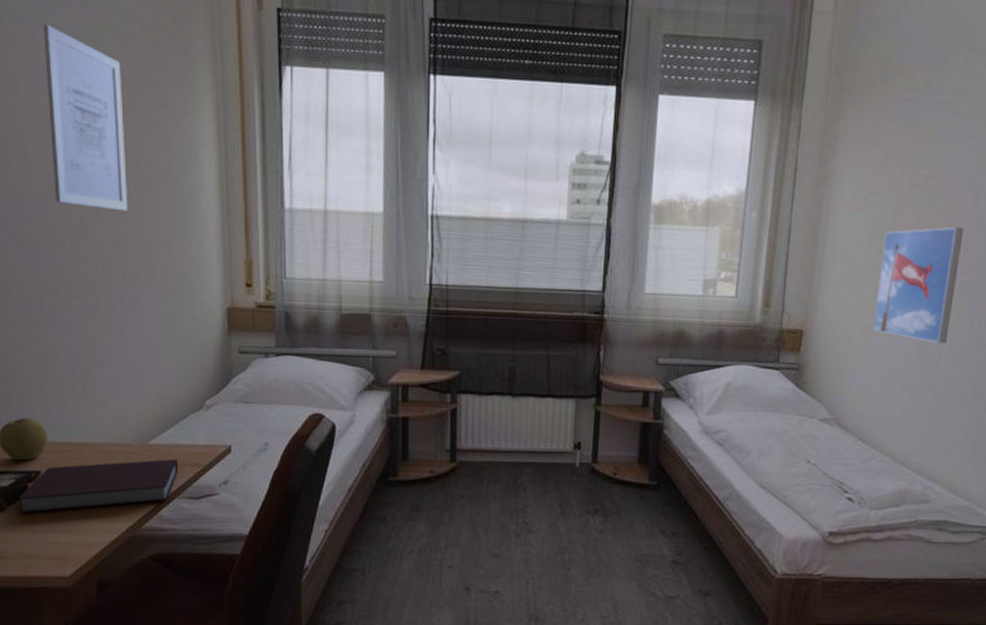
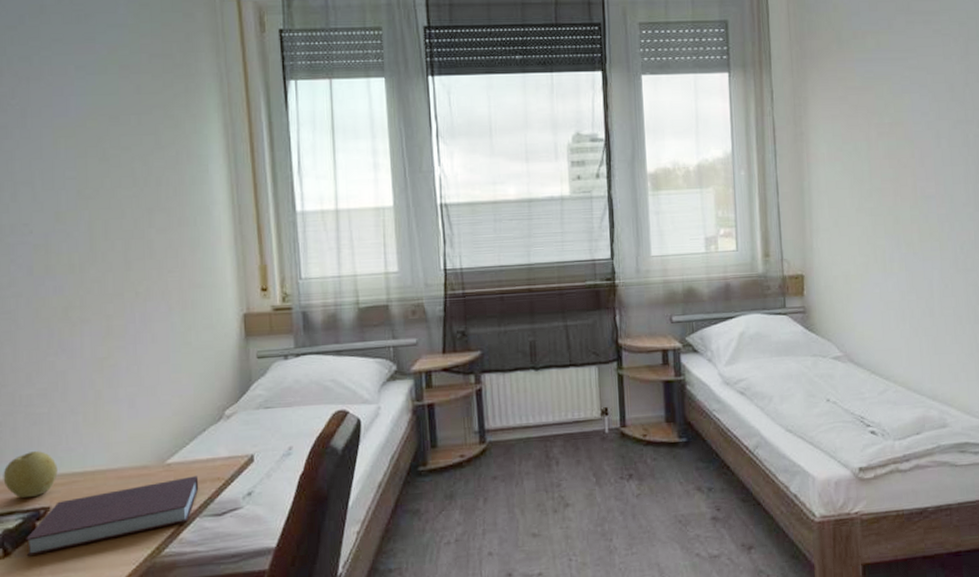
wall art: present [43,24,128,211] -> none [50,62,139,231]
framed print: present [872,227,964,344] -> none [863,166,936,274]

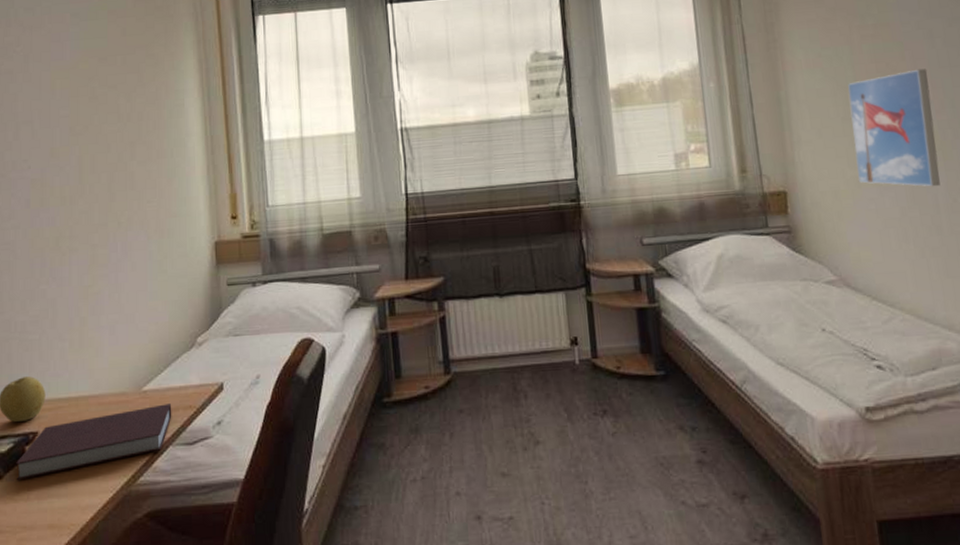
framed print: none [863,166,936,274] -> present [848,68,940,187]

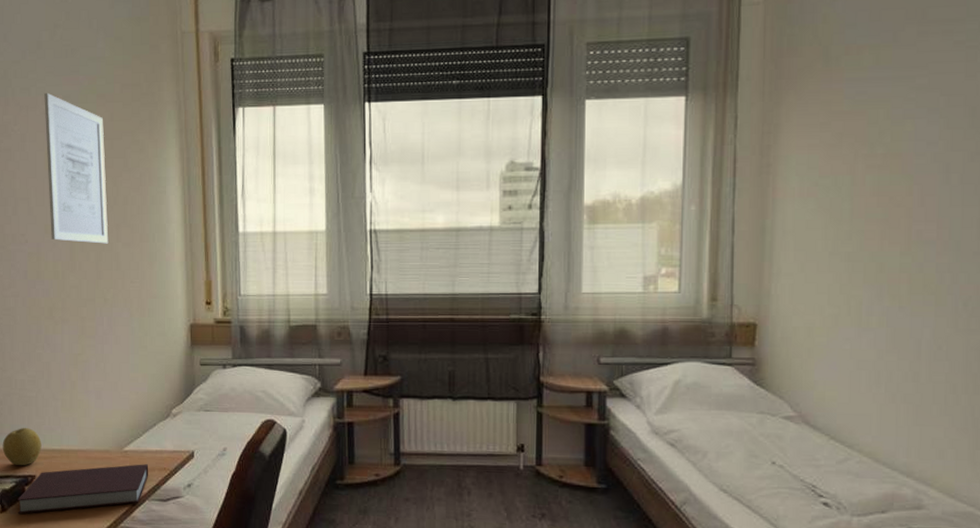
wall art: none [50,11,122,164] -> present [44,92,109,244]
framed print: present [848,68,940,187] -> none [836,206,935,332]

